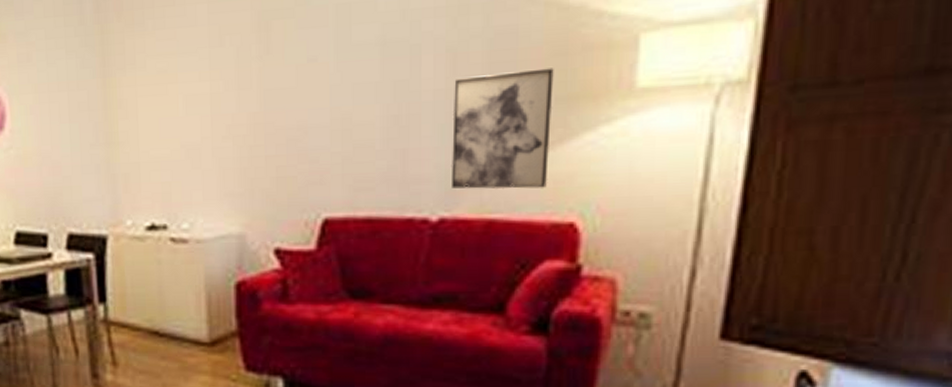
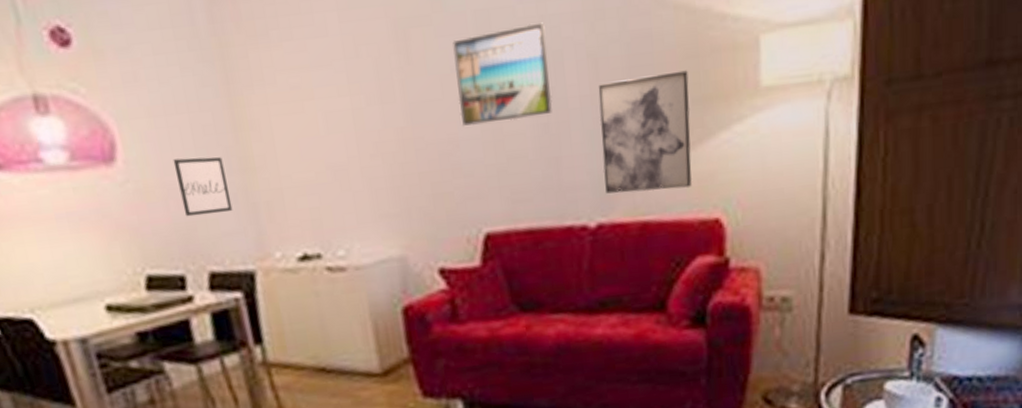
wall art: none [50,130,95,183] -> present [173,157,233,217]
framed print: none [311,16,405,114] -> present [453,22,553,126]

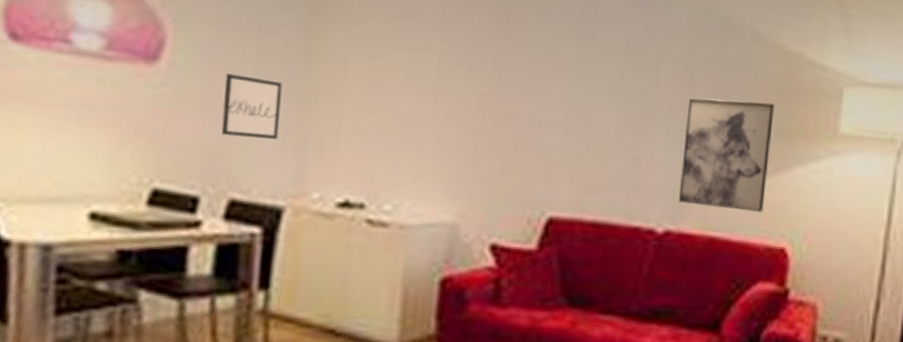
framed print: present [453,22,553,126] -> none [548,27,648,114]

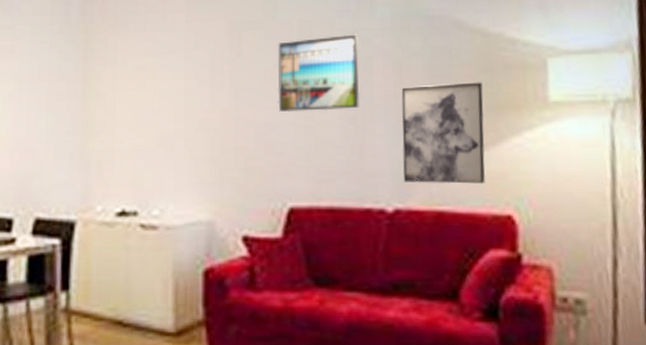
wall art: present [221,73,283,140] -> none [25,117,68,167]
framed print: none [548,27,648,114] -> present [278,34,360,112]

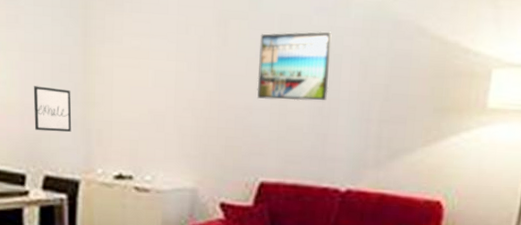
wall art: none [25,117,68,167] -> present [33,86,72,133]
wall art: present [401,82,485,184] -> none [357,84,434,174]

